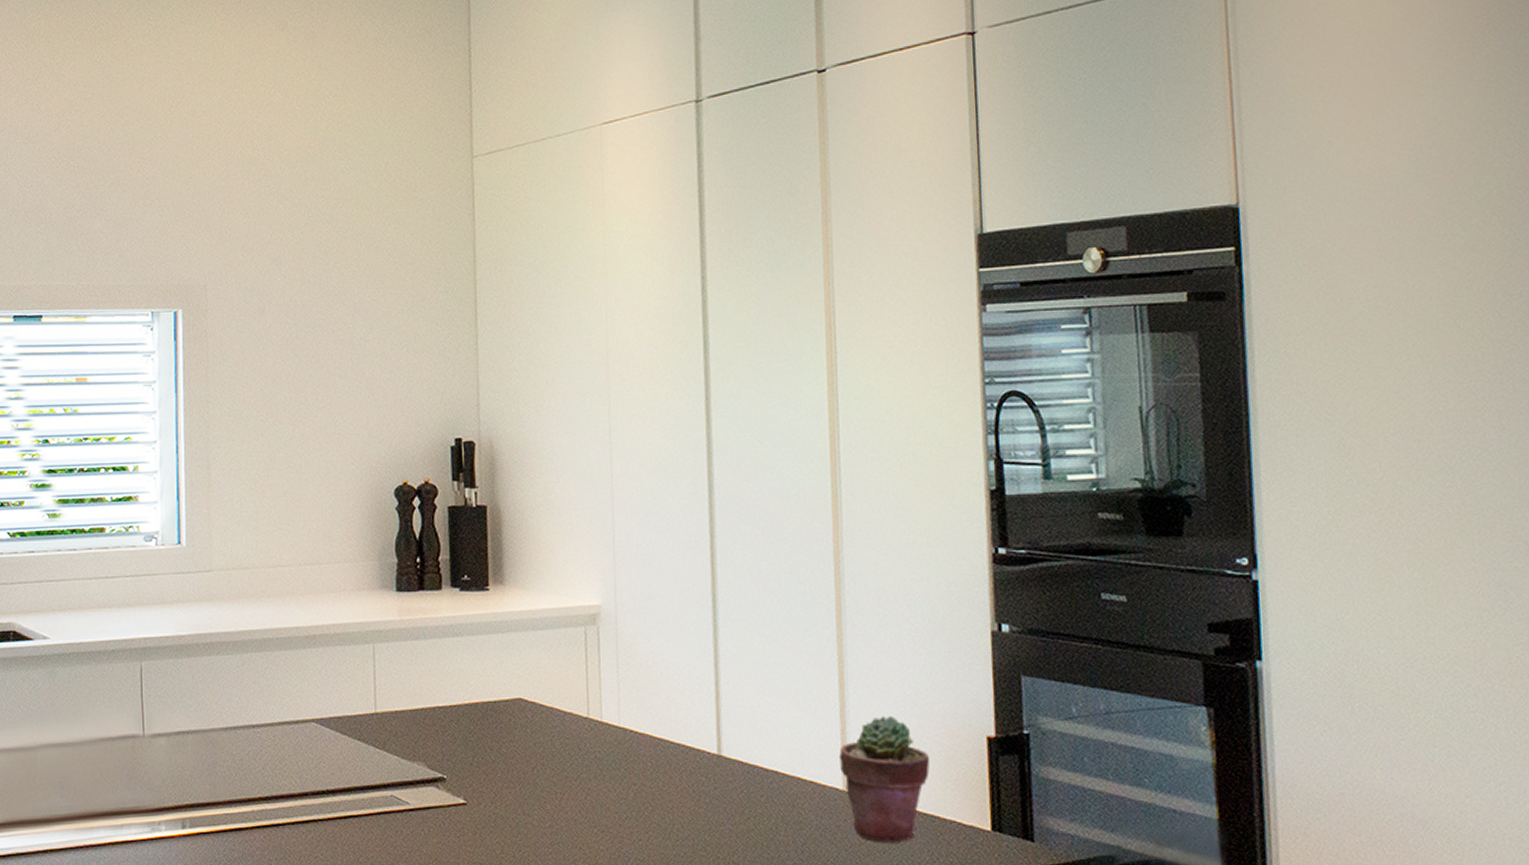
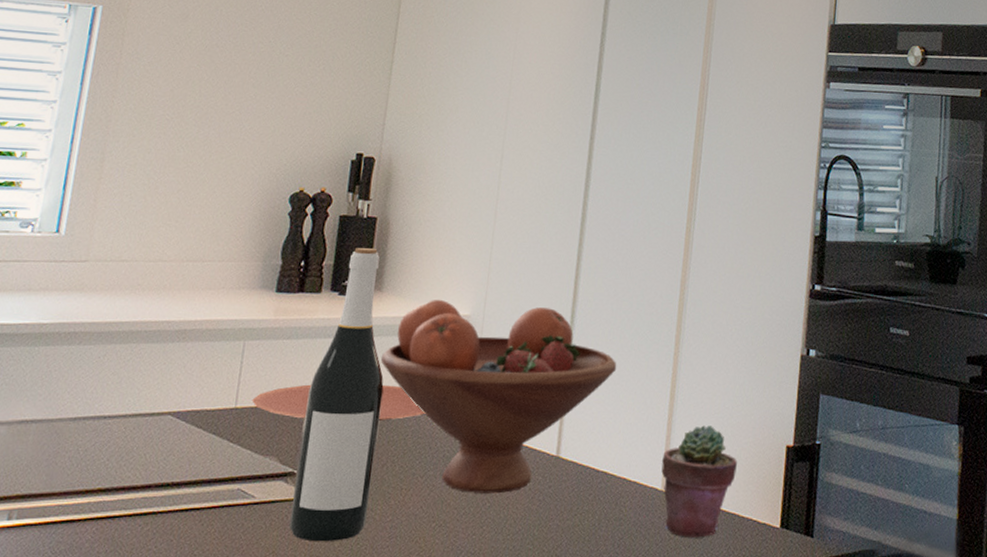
plate: none [390,683,569,721] -> present [252,384,426,421]
wine bottle: none [445,538,525,849] -> present [289,247,384,542]
fruit bowl: none [513,589,773,797] -> present [380,299,617,494]

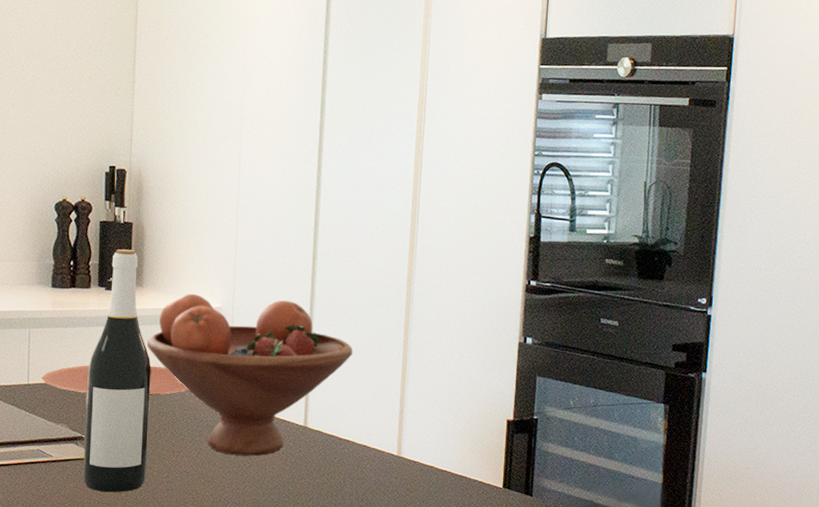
potted succulent: present [661,425,737,538] -> none [396,402,463,495]

